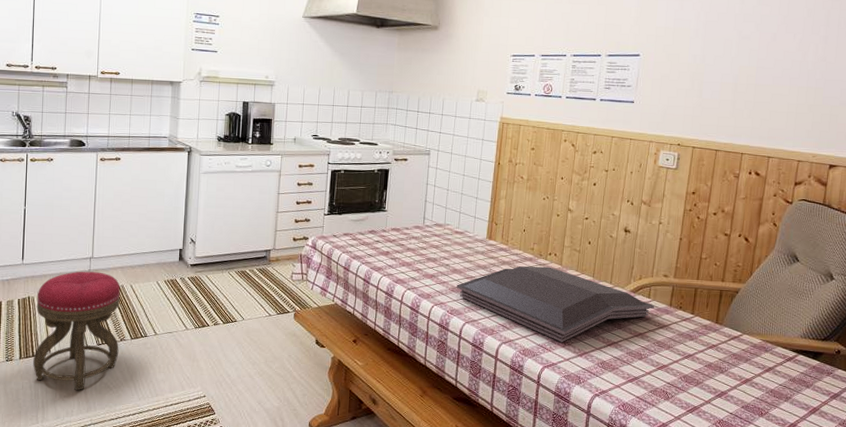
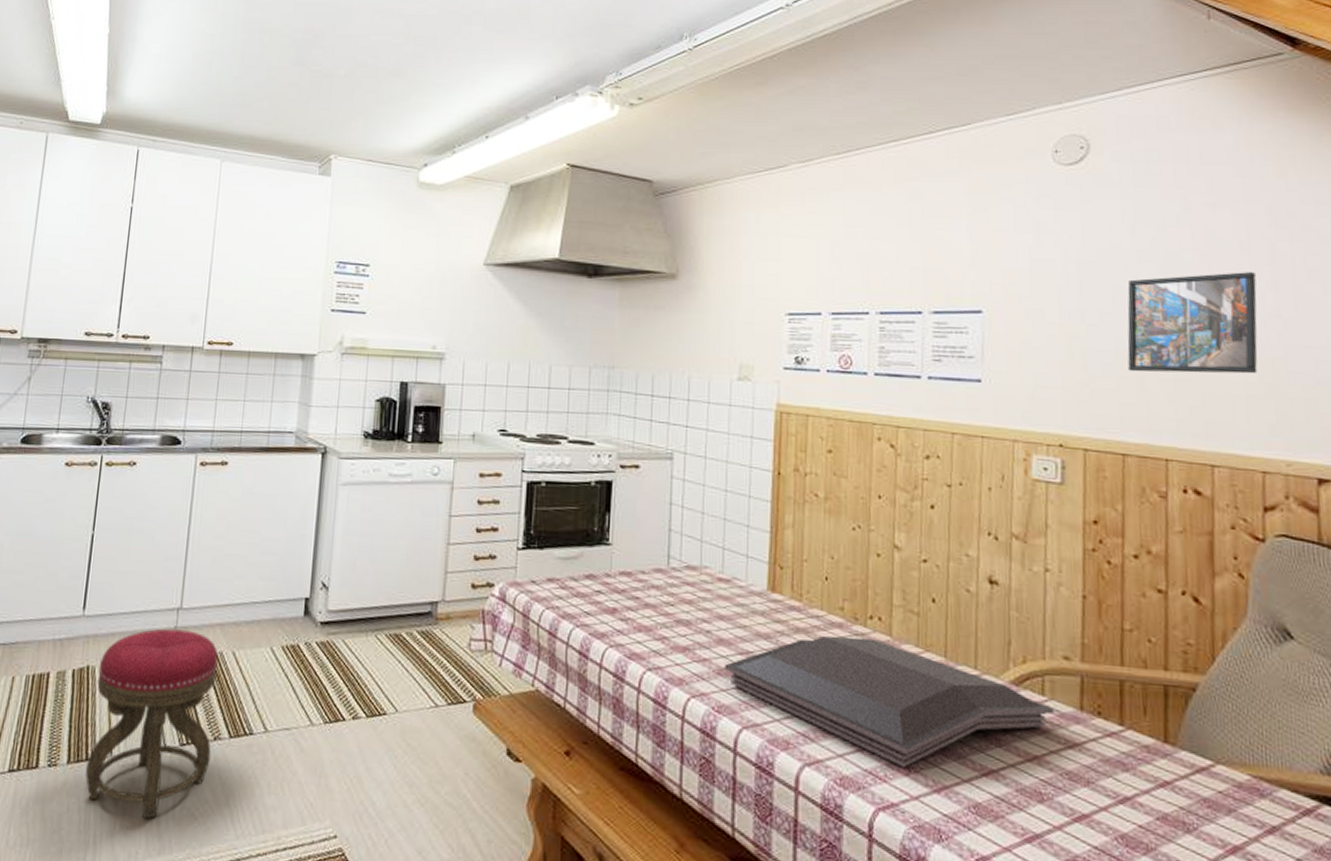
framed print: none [727,30,815,98] -> present [1127,272,1258,374]

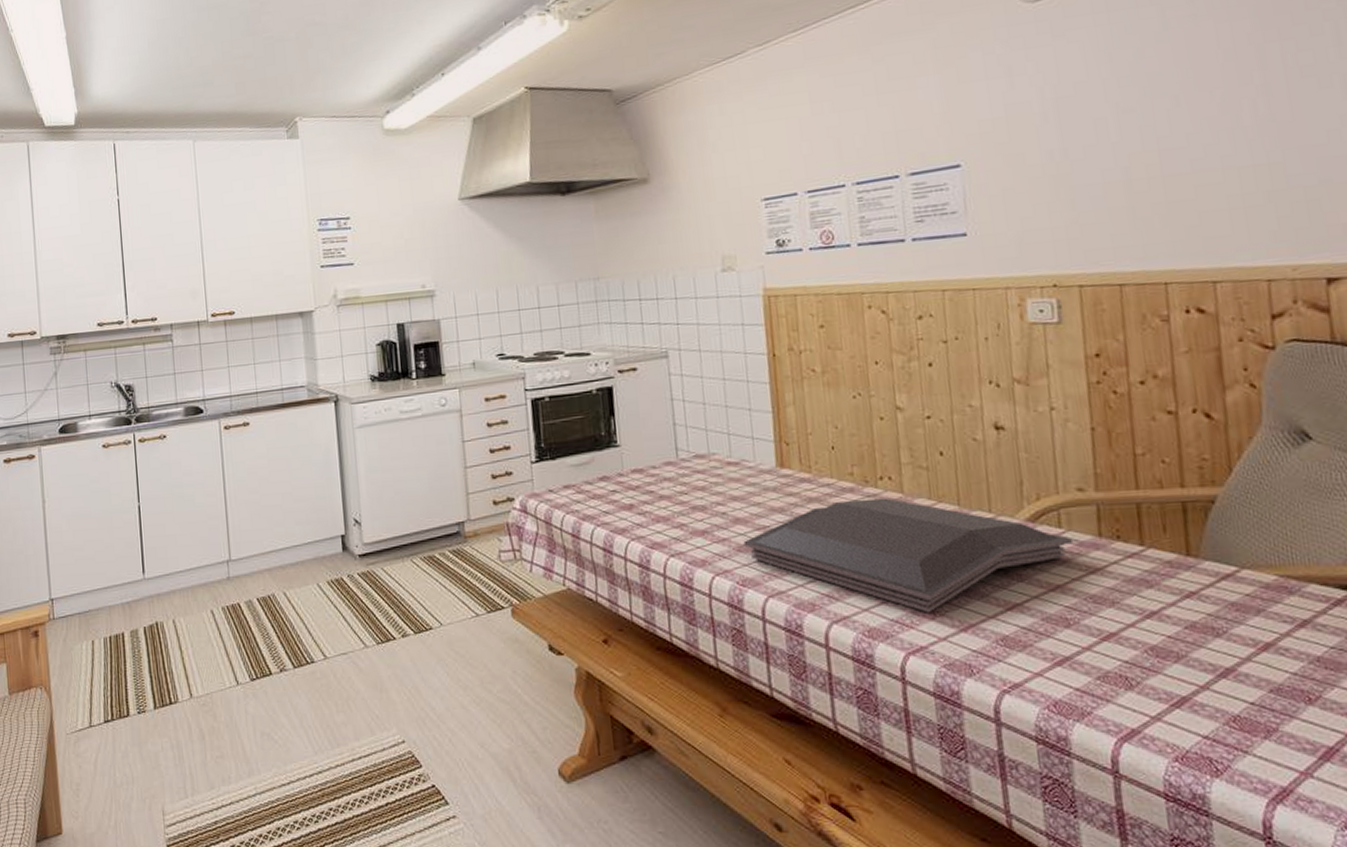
stool: present [85,628,218,820] -> none [166,579,281,748]
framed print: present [1127,272,1258,374] -> none [1109,79,1255,201]

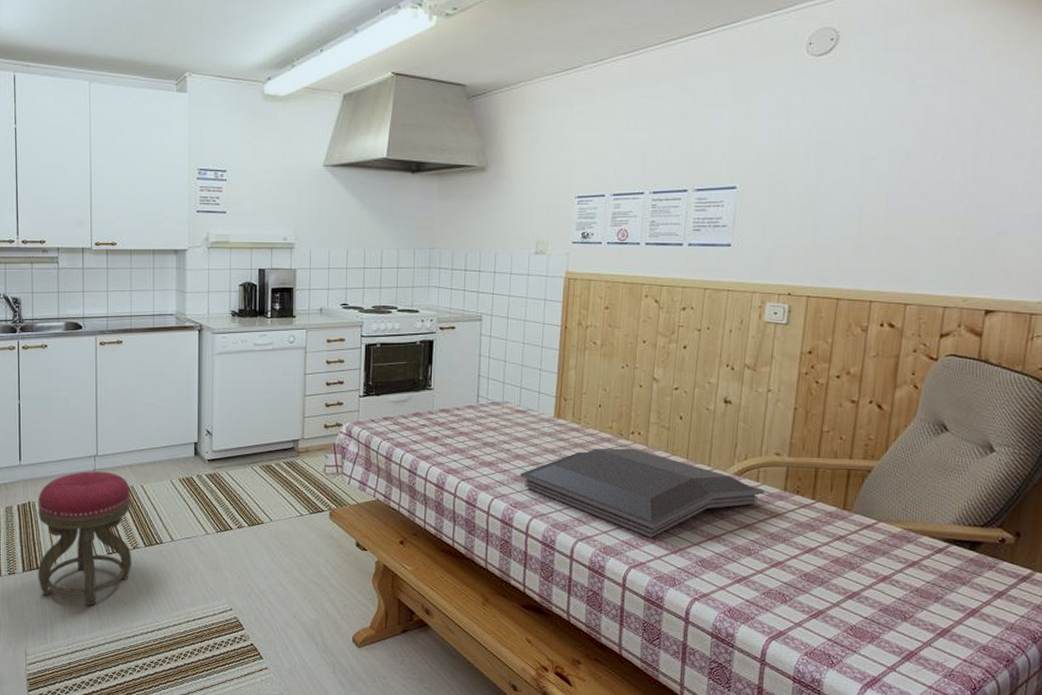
stool: none [166,579,281,748] -> present [38,471,132,607]

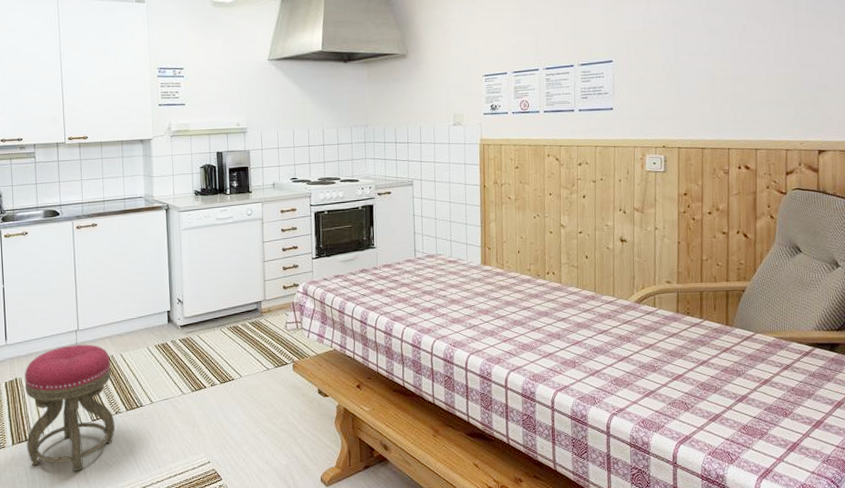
serving tray: present [520,448,766,538] -> none [456,286,662,364]

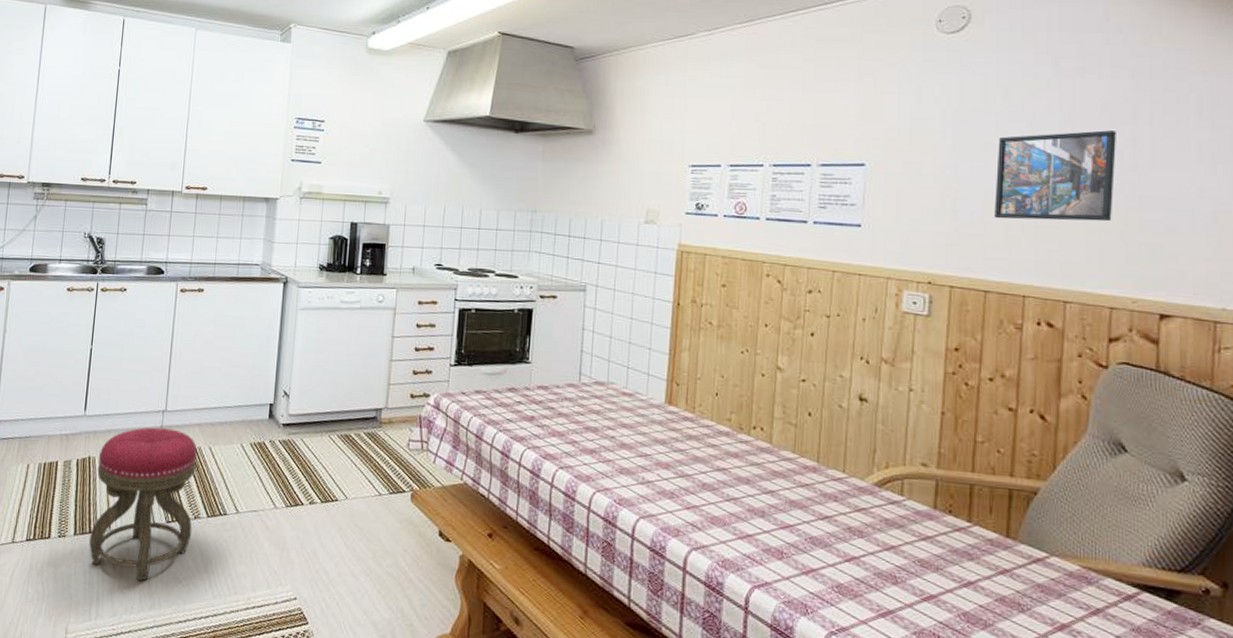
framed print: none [705,17,785,93] -> present [994,130,1116,222]

